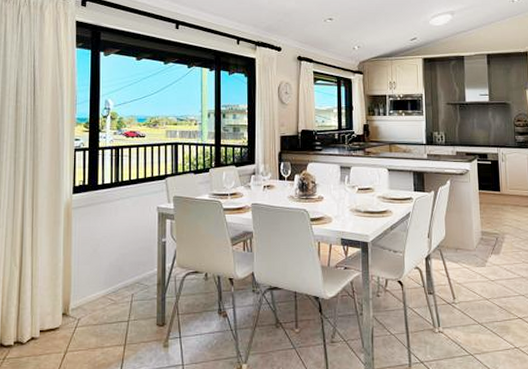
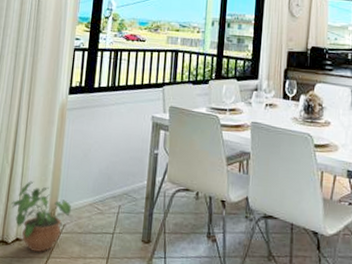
potted plant: none [23,281,85,348] -> present [11,181,72,252]

